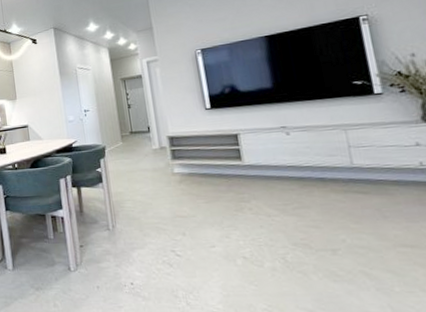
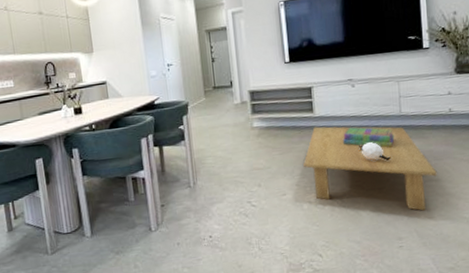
coffee table: none [234,175,413,282] -> present [303,126,437,211]
stack of books: none [280,178,348,204] -> present [343,127,395,148]
decorative orb: none [299,196,345,218] -> present [358,142,391,161]

